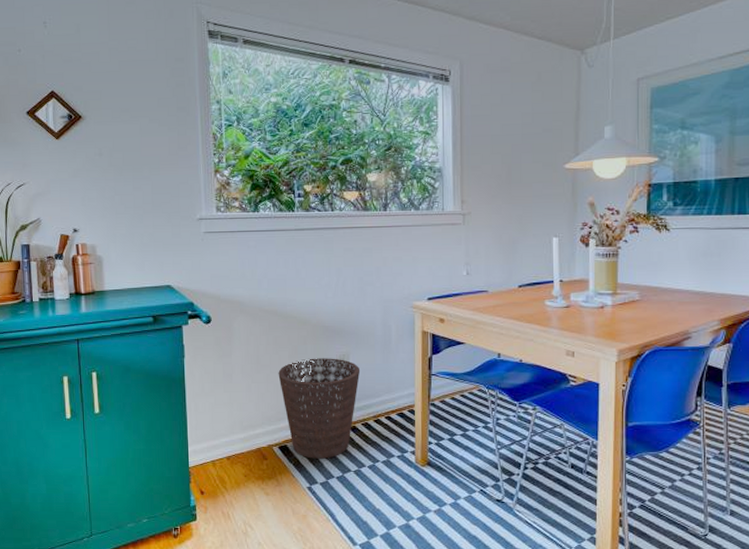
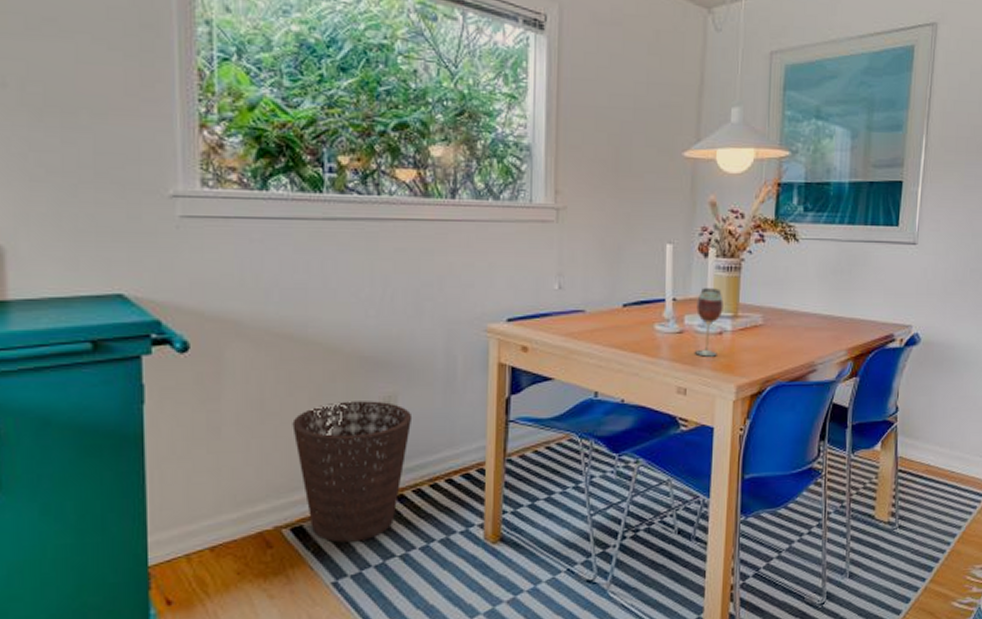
wineglass: none [580,271,604,326] -> present [695,288,724,357]

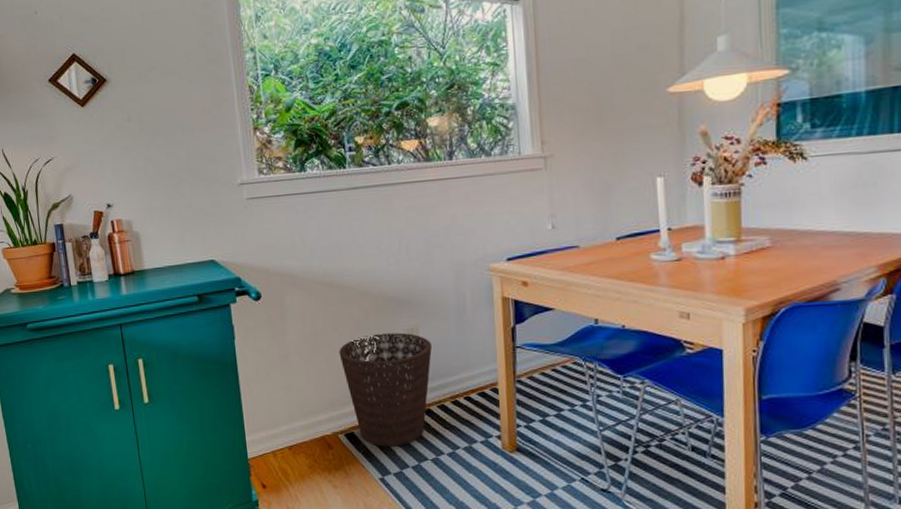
wineglass: present [695,288,724,357] -> none [694,215,724,282]

